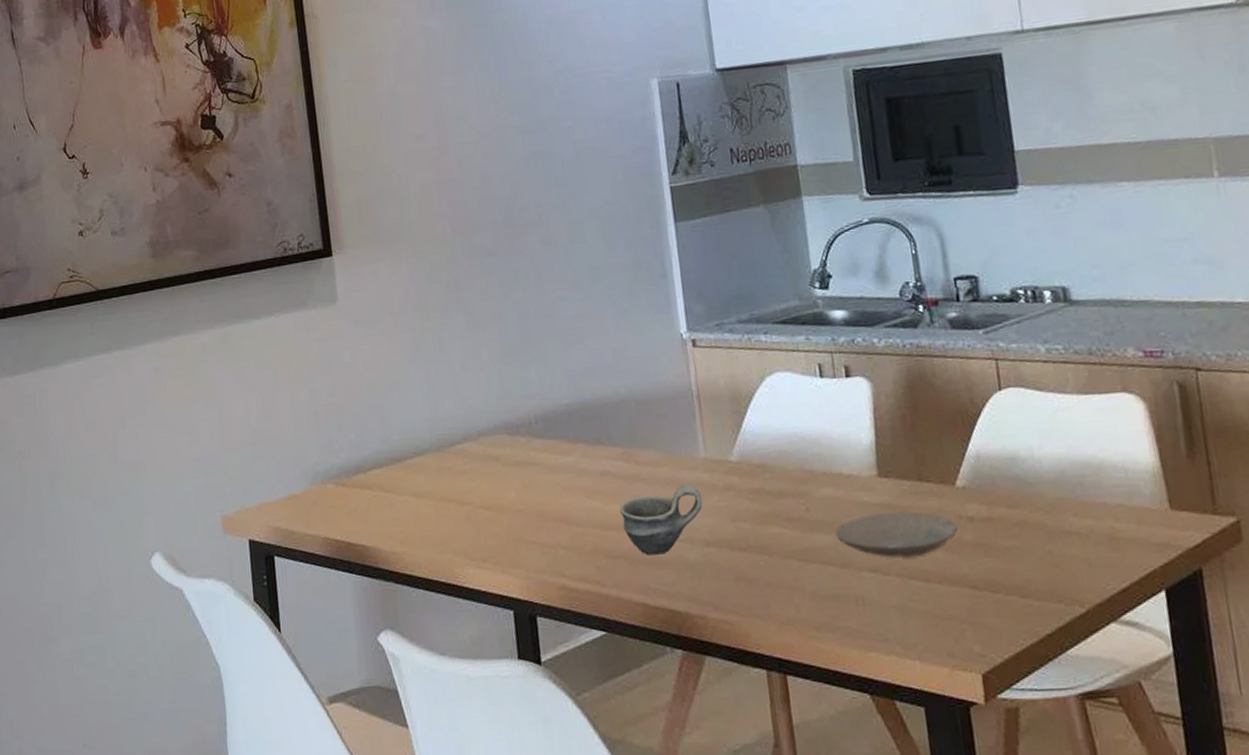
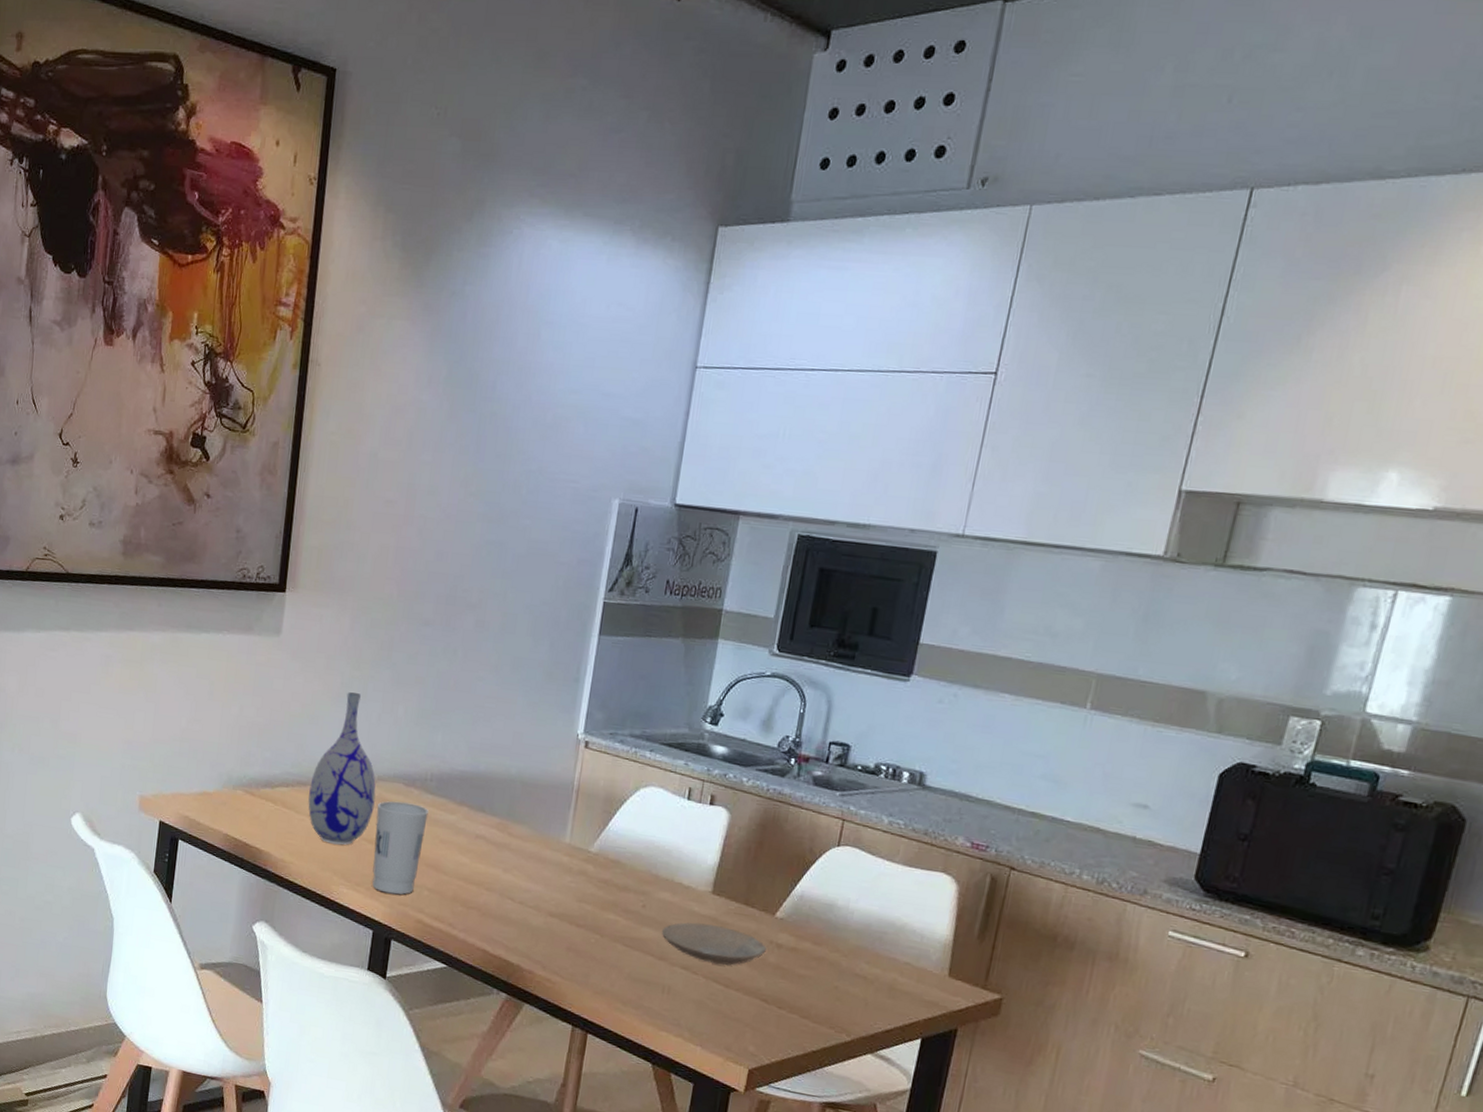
vase: none [405,346,482,521] -> present [308,692,376,845]
cup: none [483,453,547,563] -> present [372,801,429,895]
cup: present [619,484,703,556] -> none [483,861,558,915]

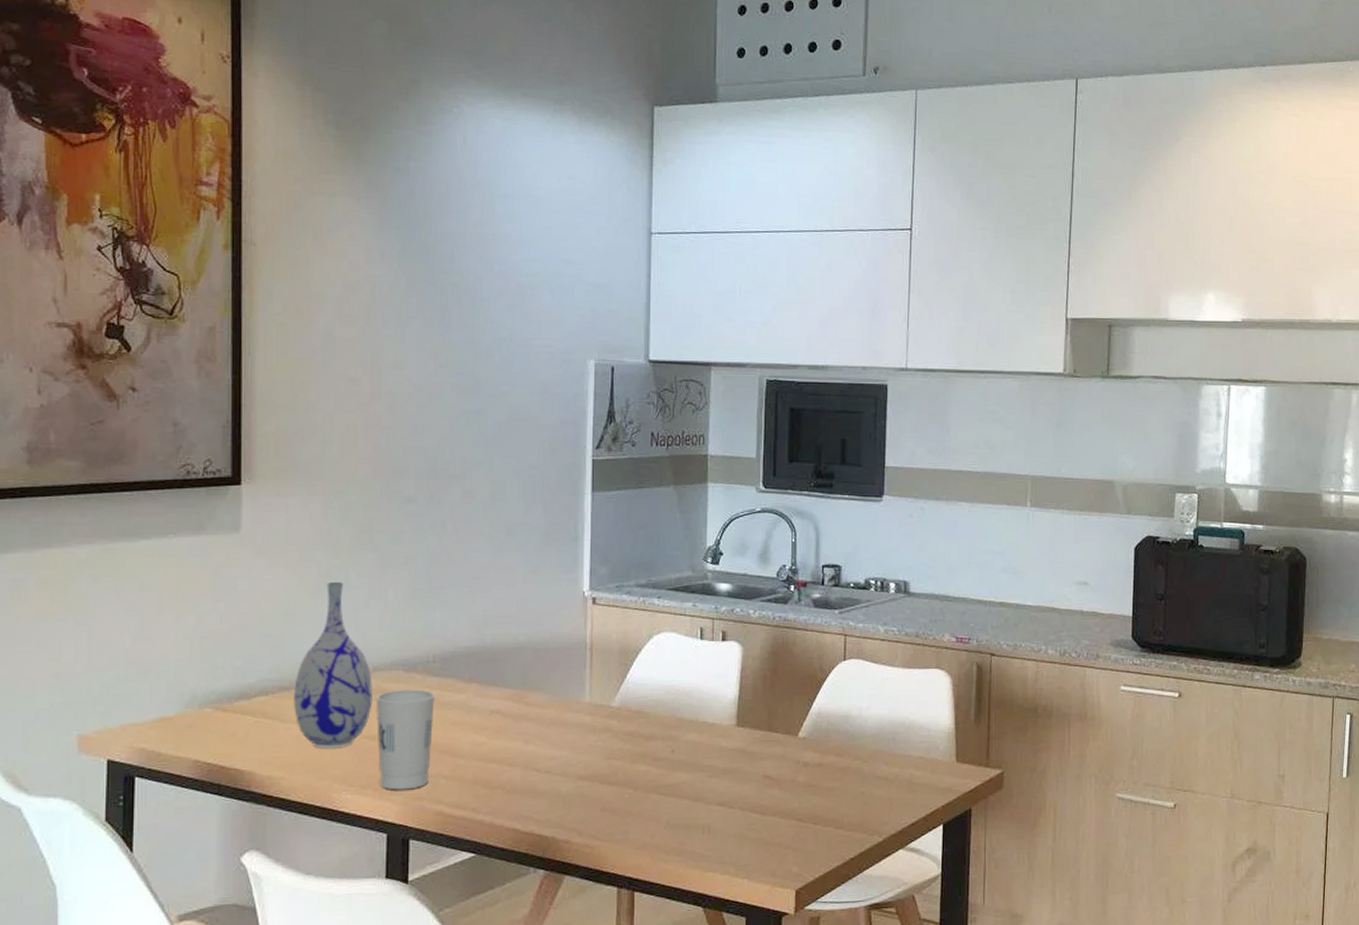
plate: present [661,922,766,966] -> none [693,756,794,794]

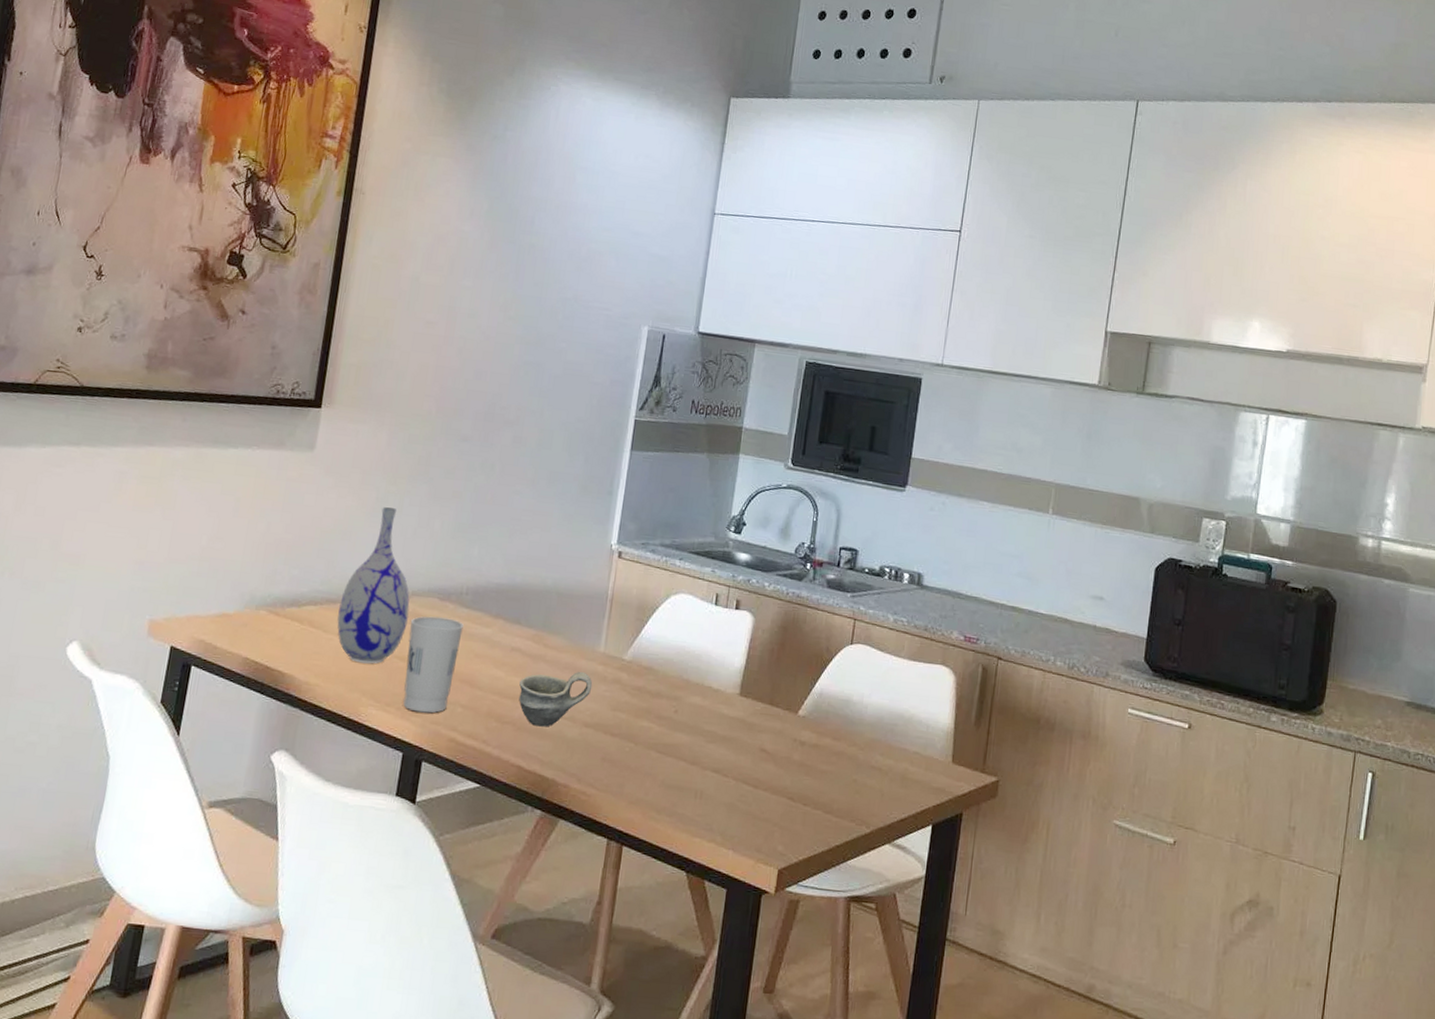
cup: none [504,724,582,787] -> present [519,671,593,727]

